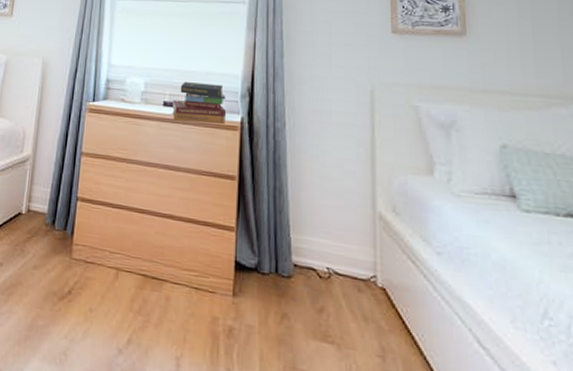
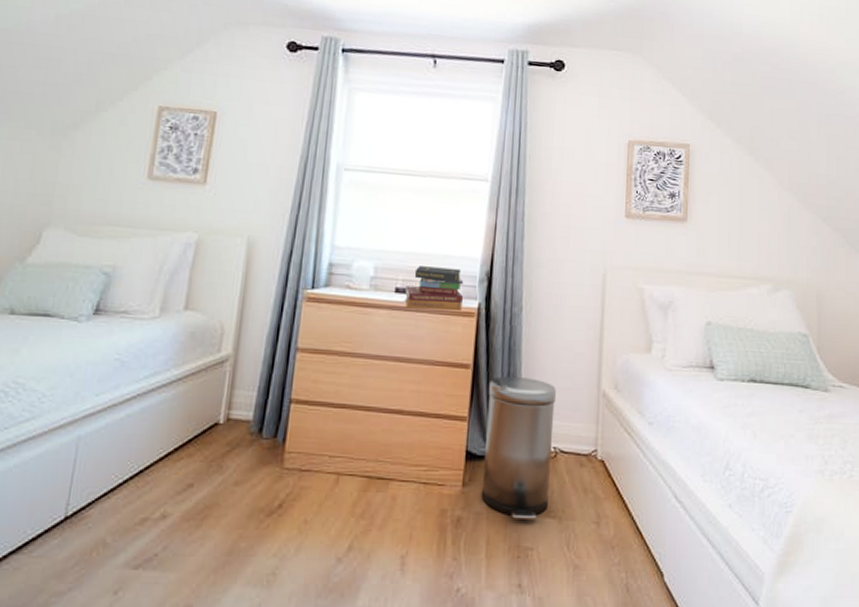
pedal bin: none [252,189,327,343] -> present [481,376,557,521]

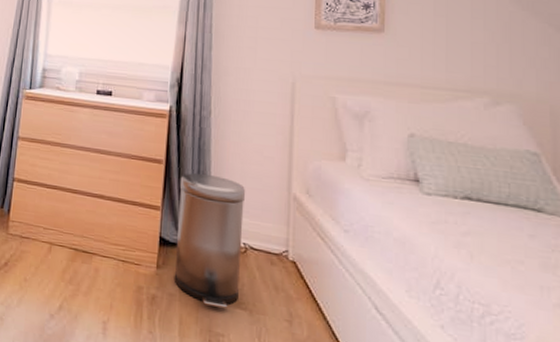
books: present [405,266,464,312] -> none [105,72,157,113]

